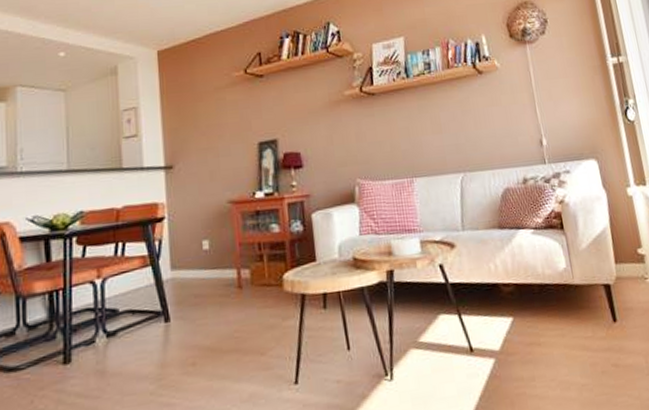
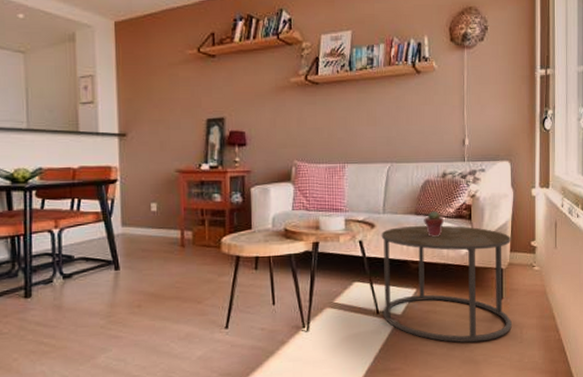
side table: none [463,237,634,381] -> present [381,225,512,343]
potted succulent: none [509,222,533,253] -> present [424,211,444,237]

